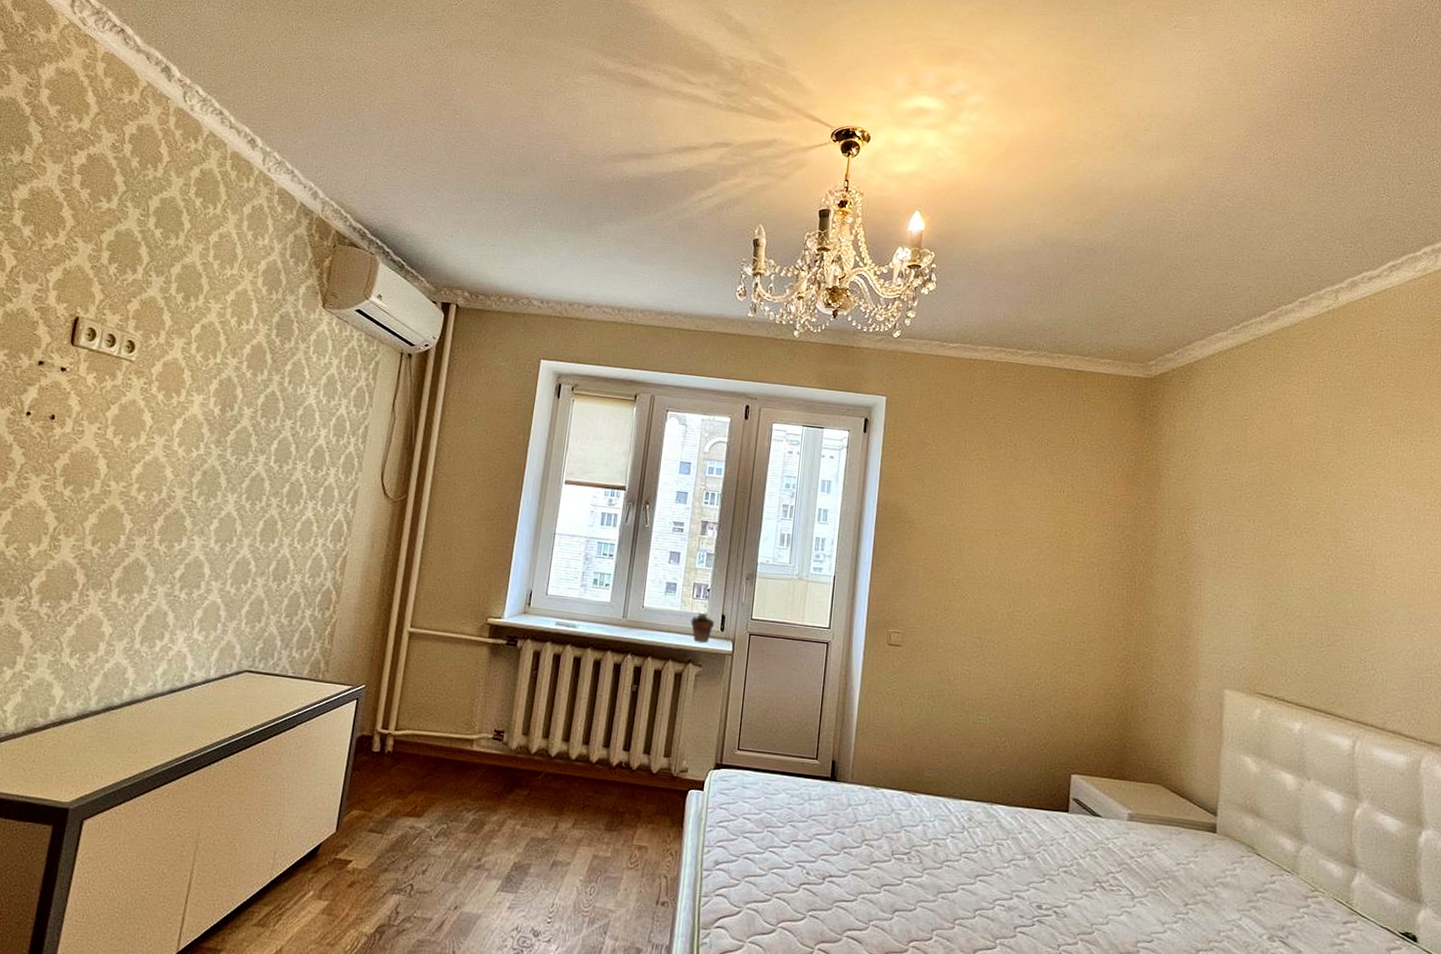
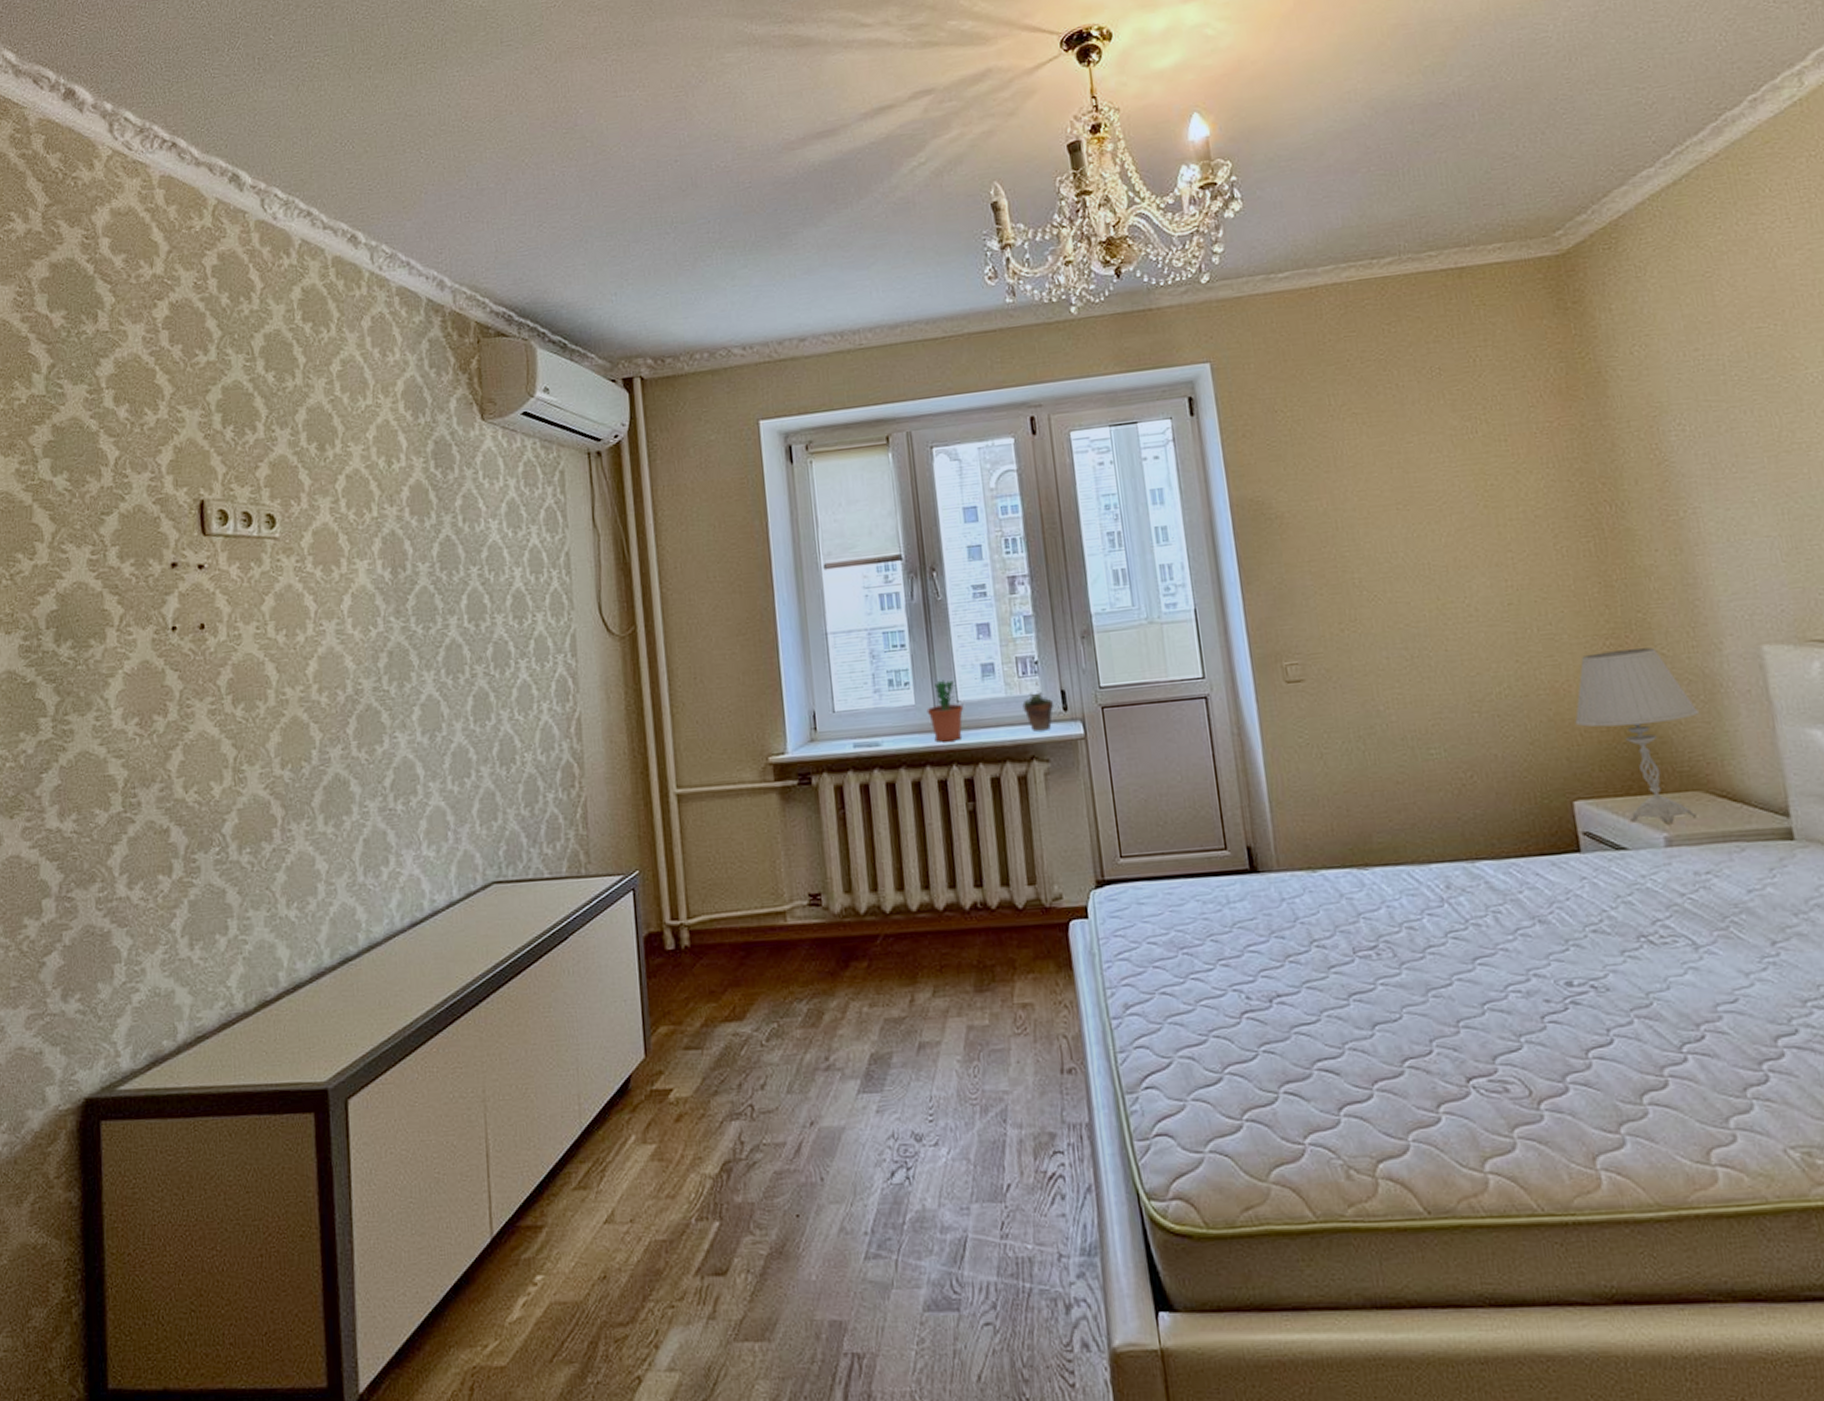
flower pot: none [618,587,647,636] -> present [926,679,964,742]
table lamp: none [1085,670,1173,805] -> present [1575,647,1700,825]

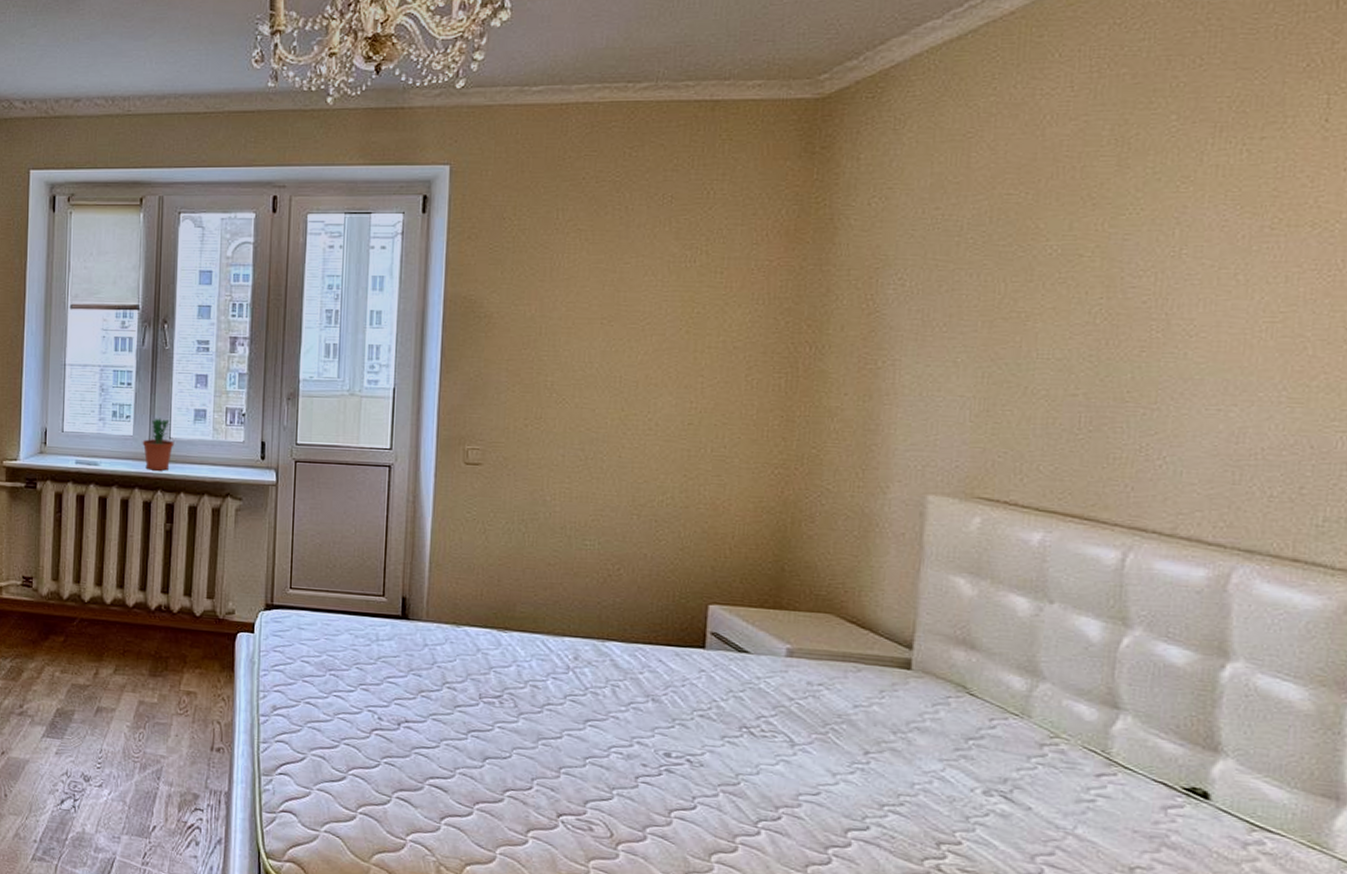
succulent plant: present [1022,681,1055,733] -> none [226,431,254,475]
table lamp: present [1575,647,1700,825] -> none [727,479,850,639]

